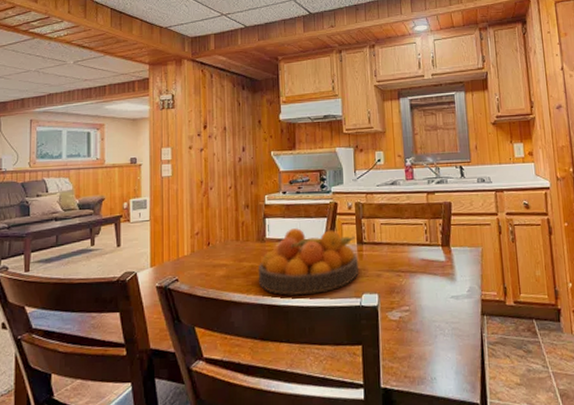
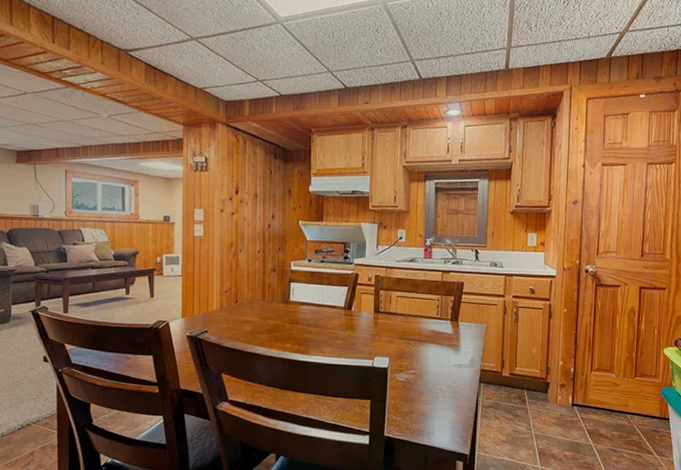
fruit bowl: present [257,228,359,296] -> none [281,294,374,354]

